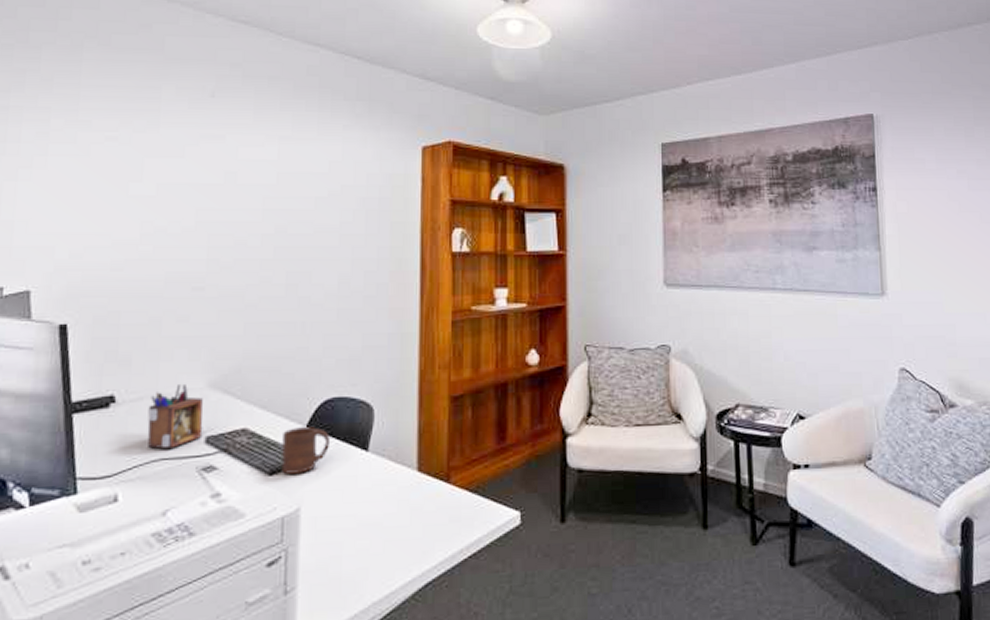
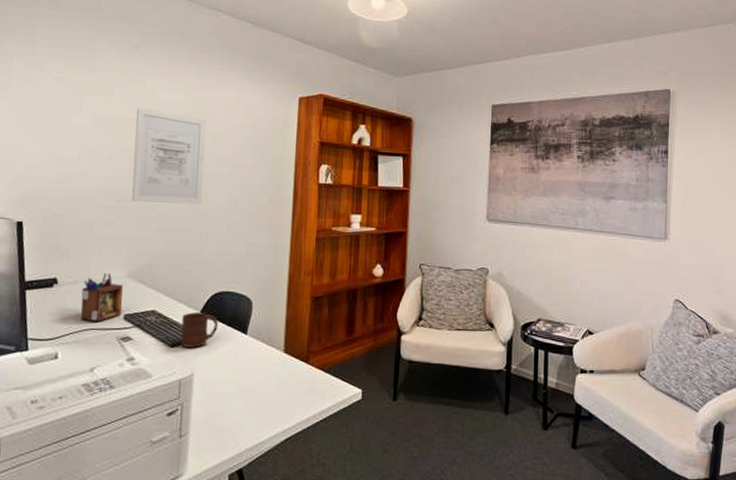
wall art: none [211,170,305,290] -> present [132,107,207,205]

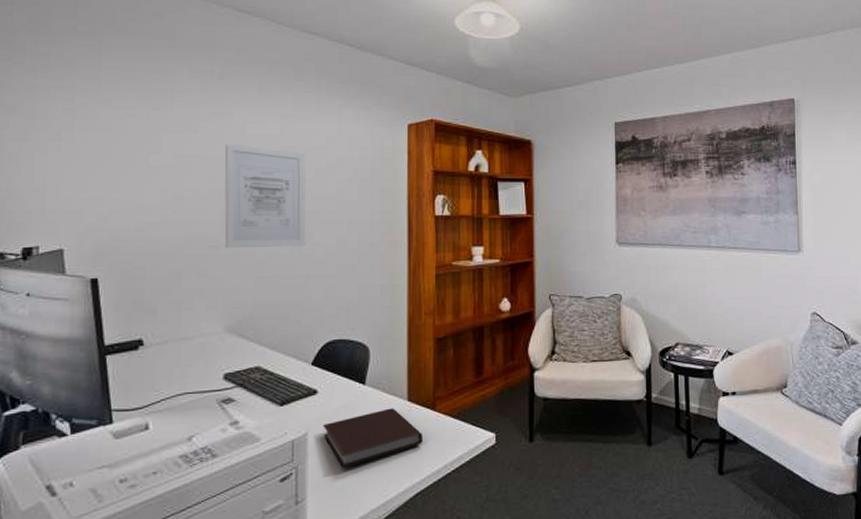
desk organizer: present [80,273,123,321] -> none [172,330,222,385]
cup: present [180,312,219,348] -> none [291,365,333,405]
notebook: none [207,358,295,409] -> present [322,408,422,469]

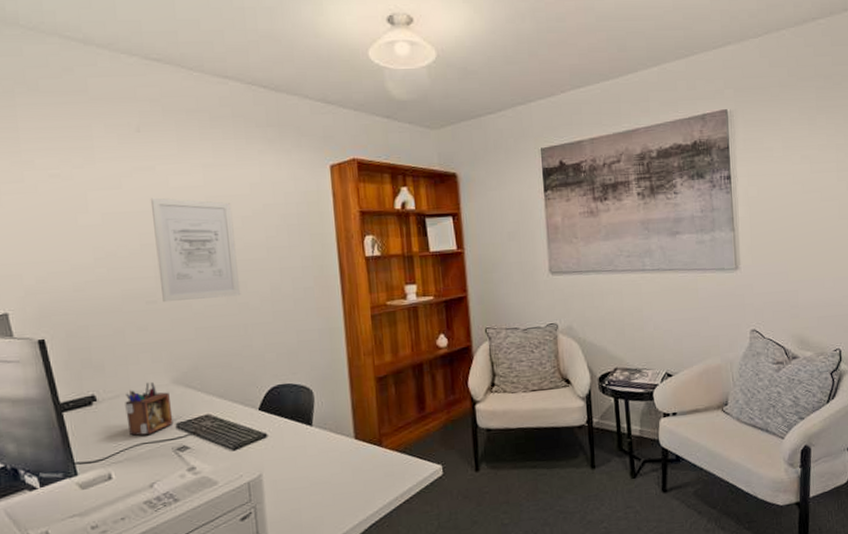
desk organizer: none [172,330,222,385] -> present [125,382,174,436]
notebook: present [322,408,422,469] -> none [275,446,372,506]

